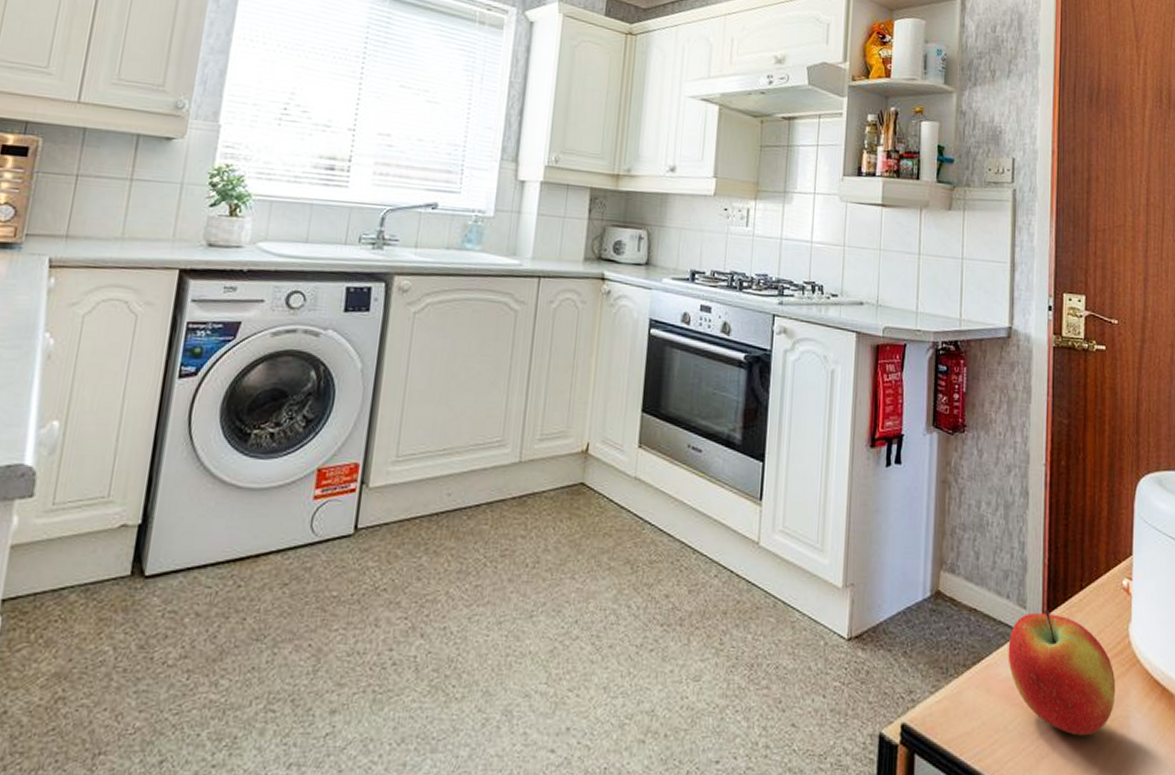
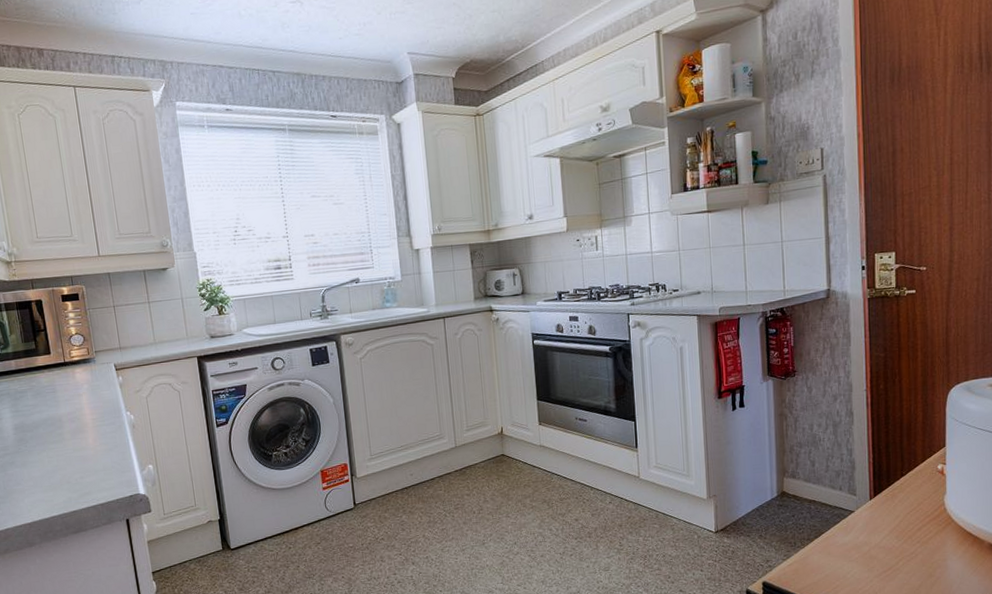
apple: present [1008,611,1116,736] -> none [843,495,935,576]

